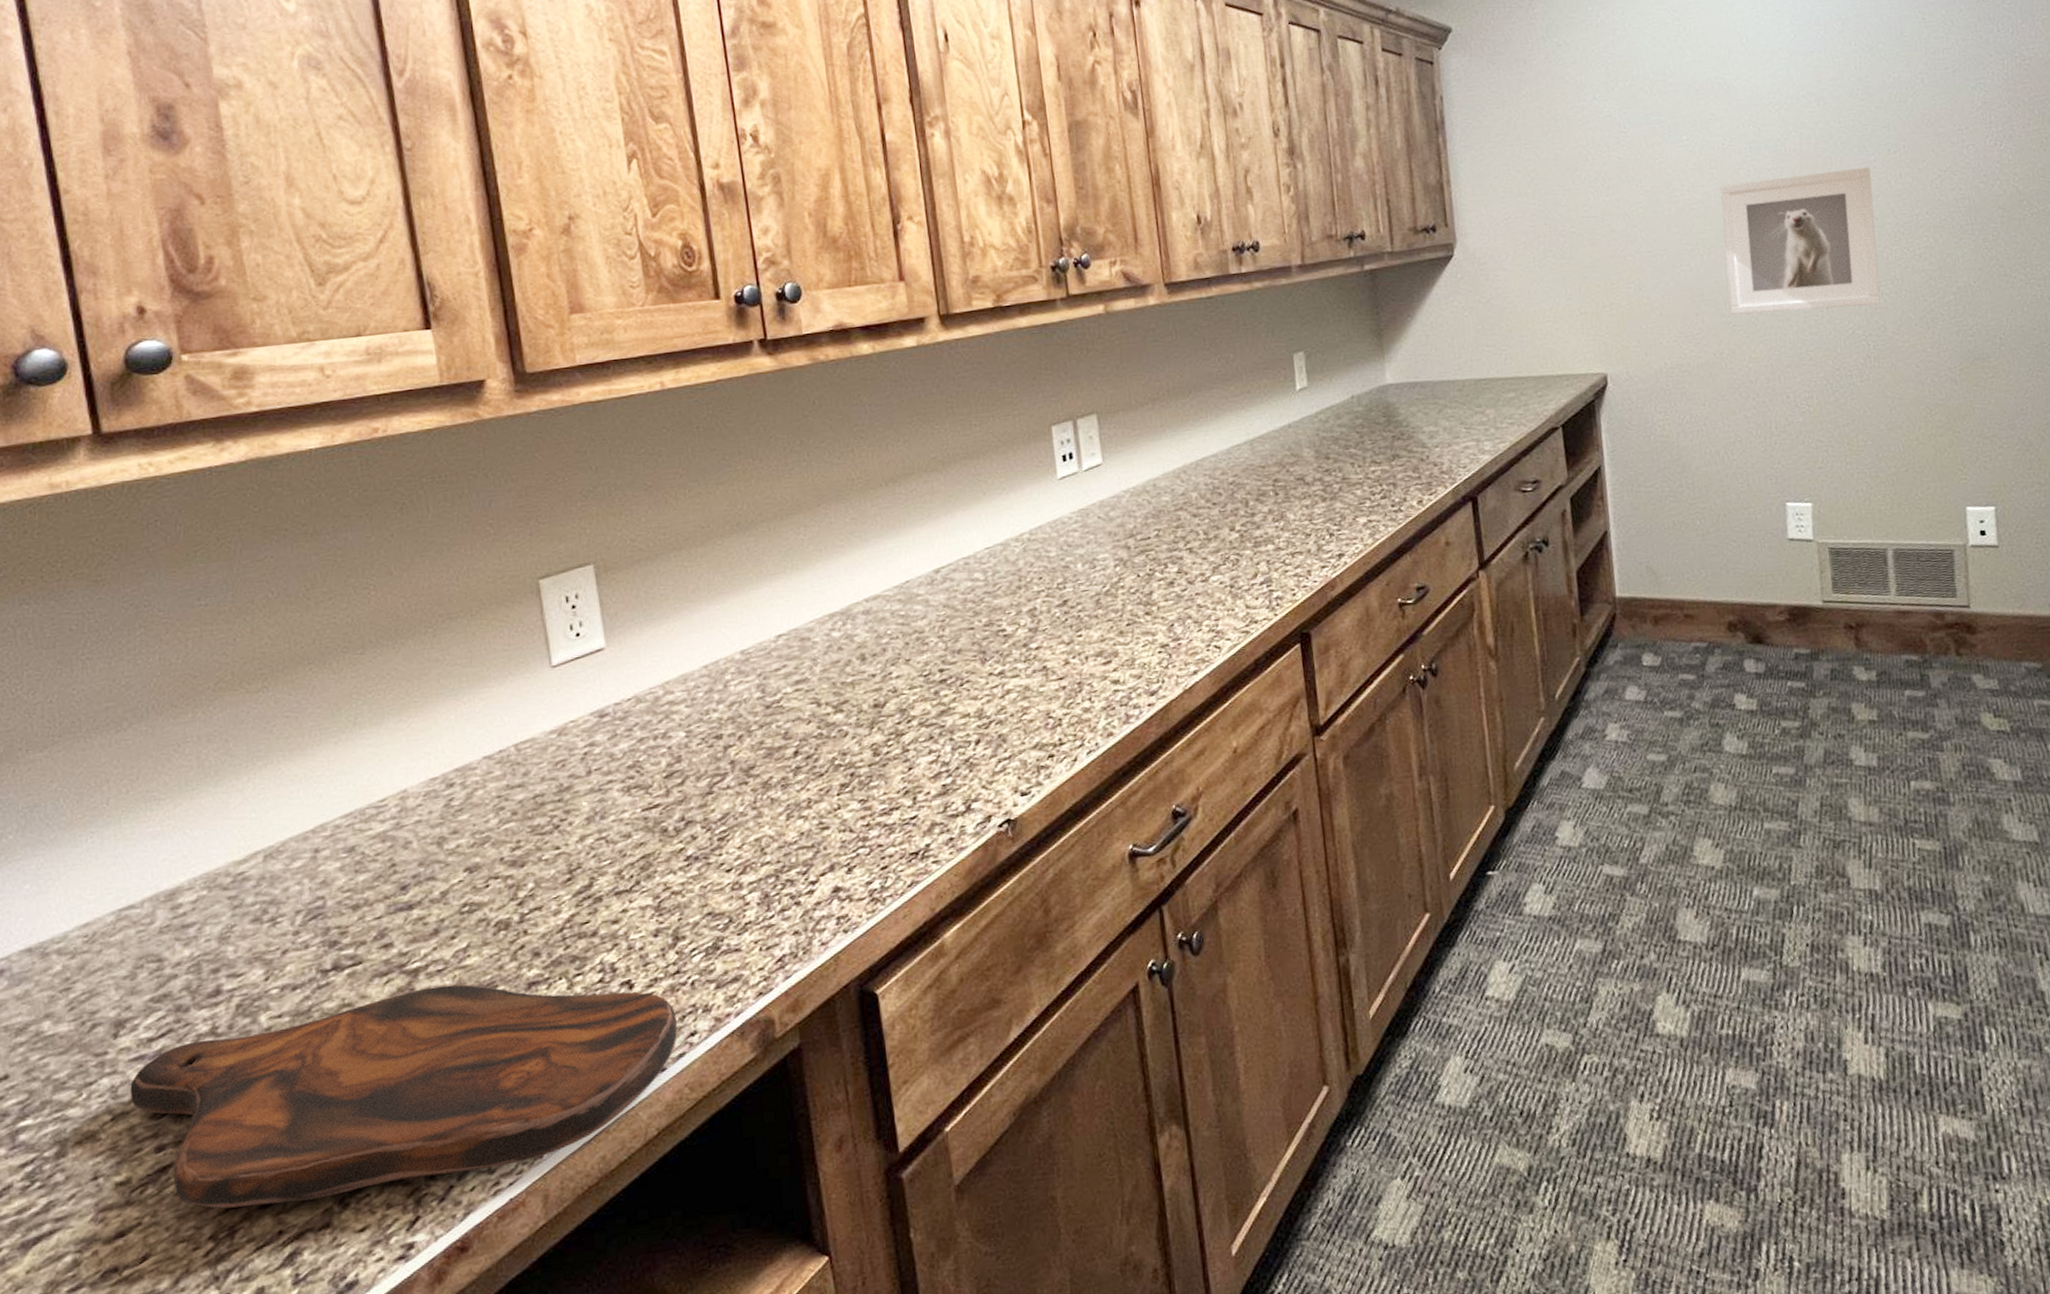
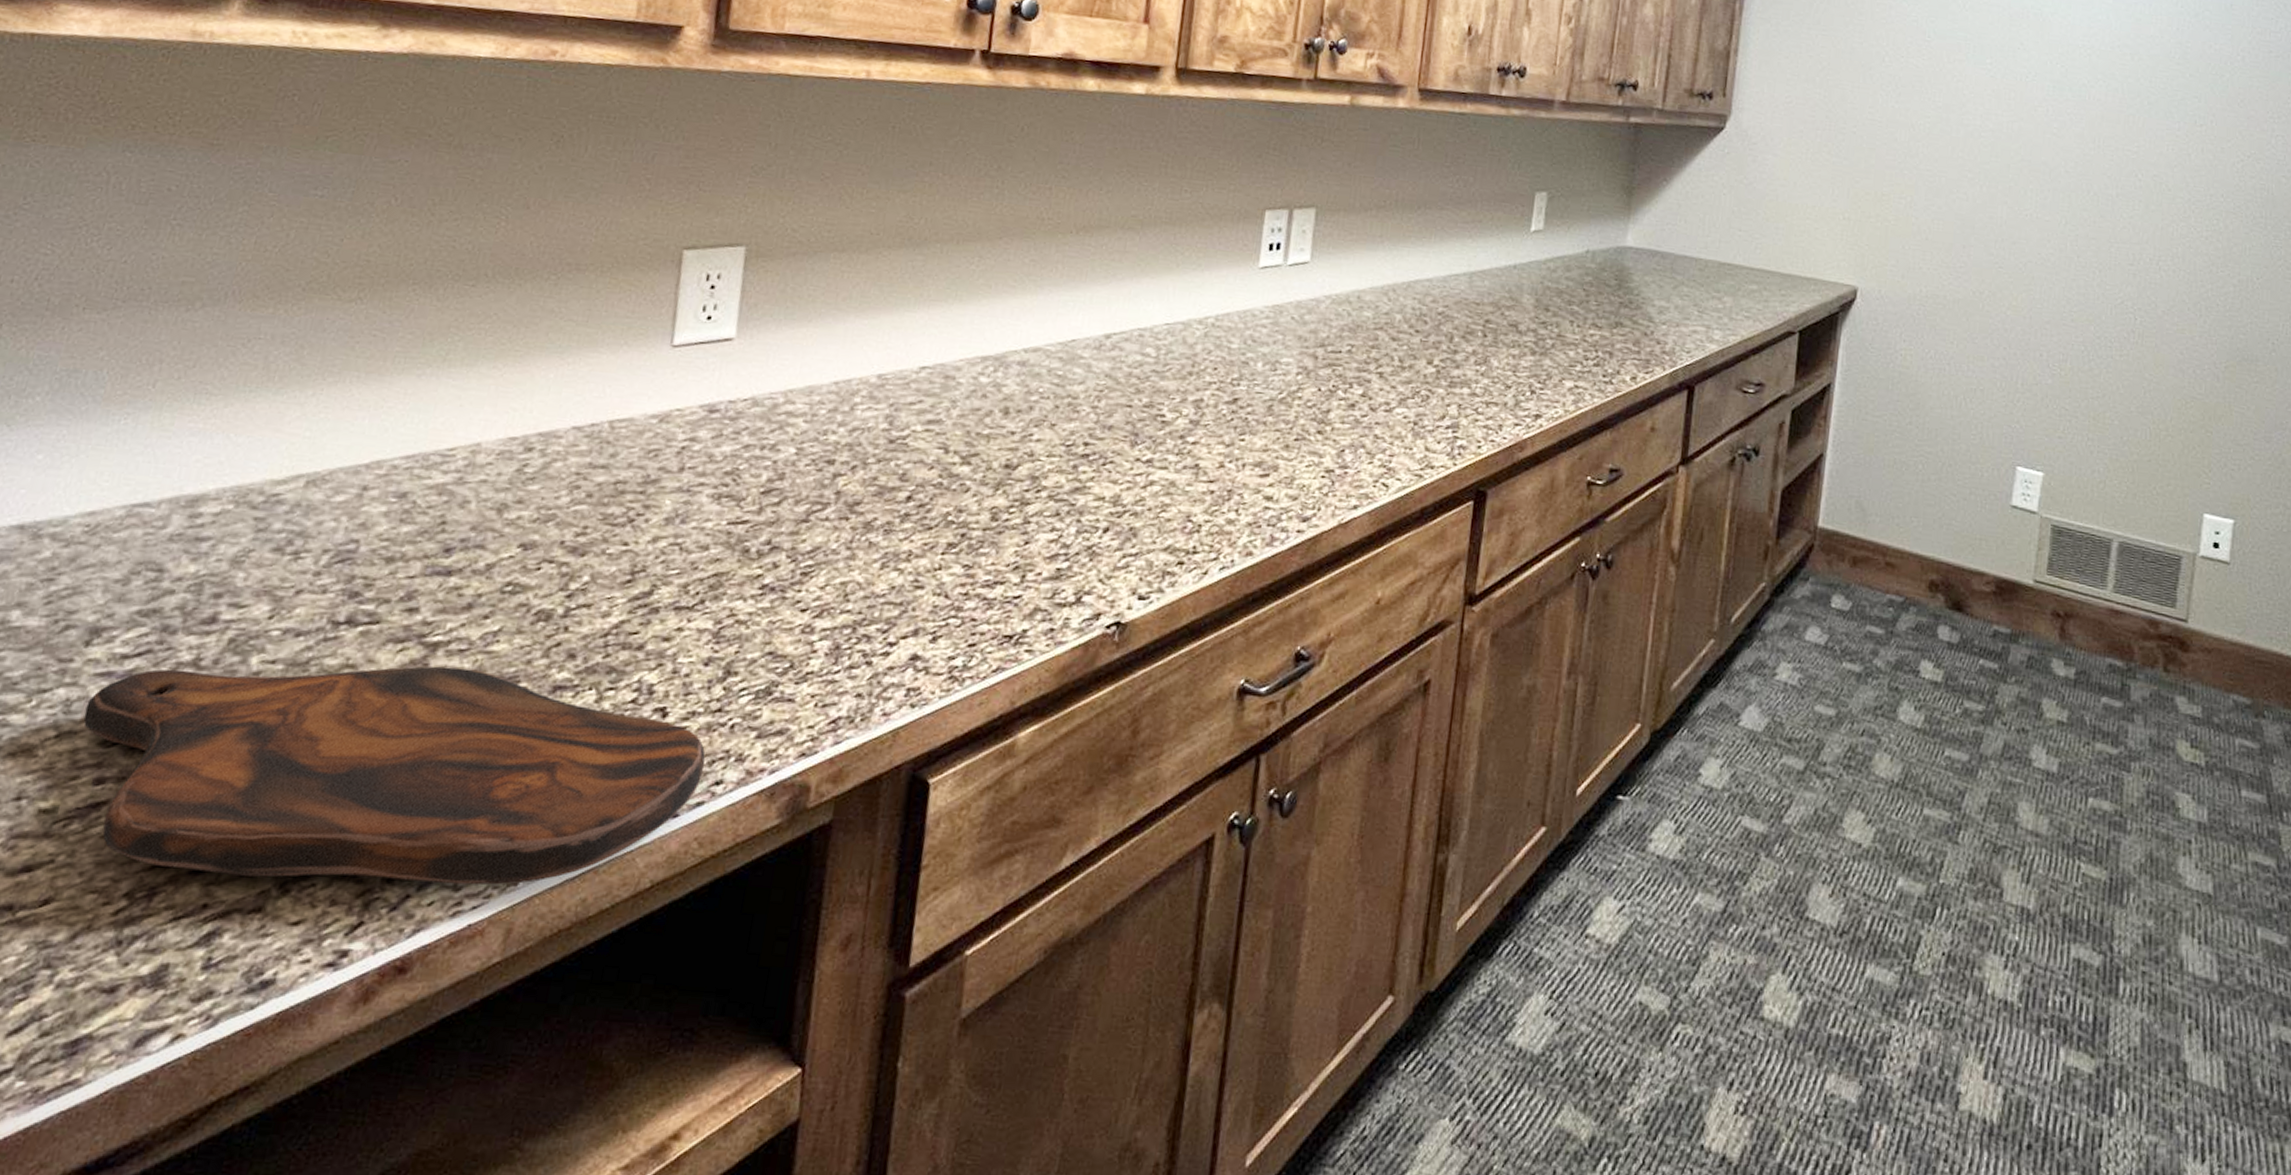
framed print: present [1720,167,1880,315] -> none [1999,118,2173,280]

